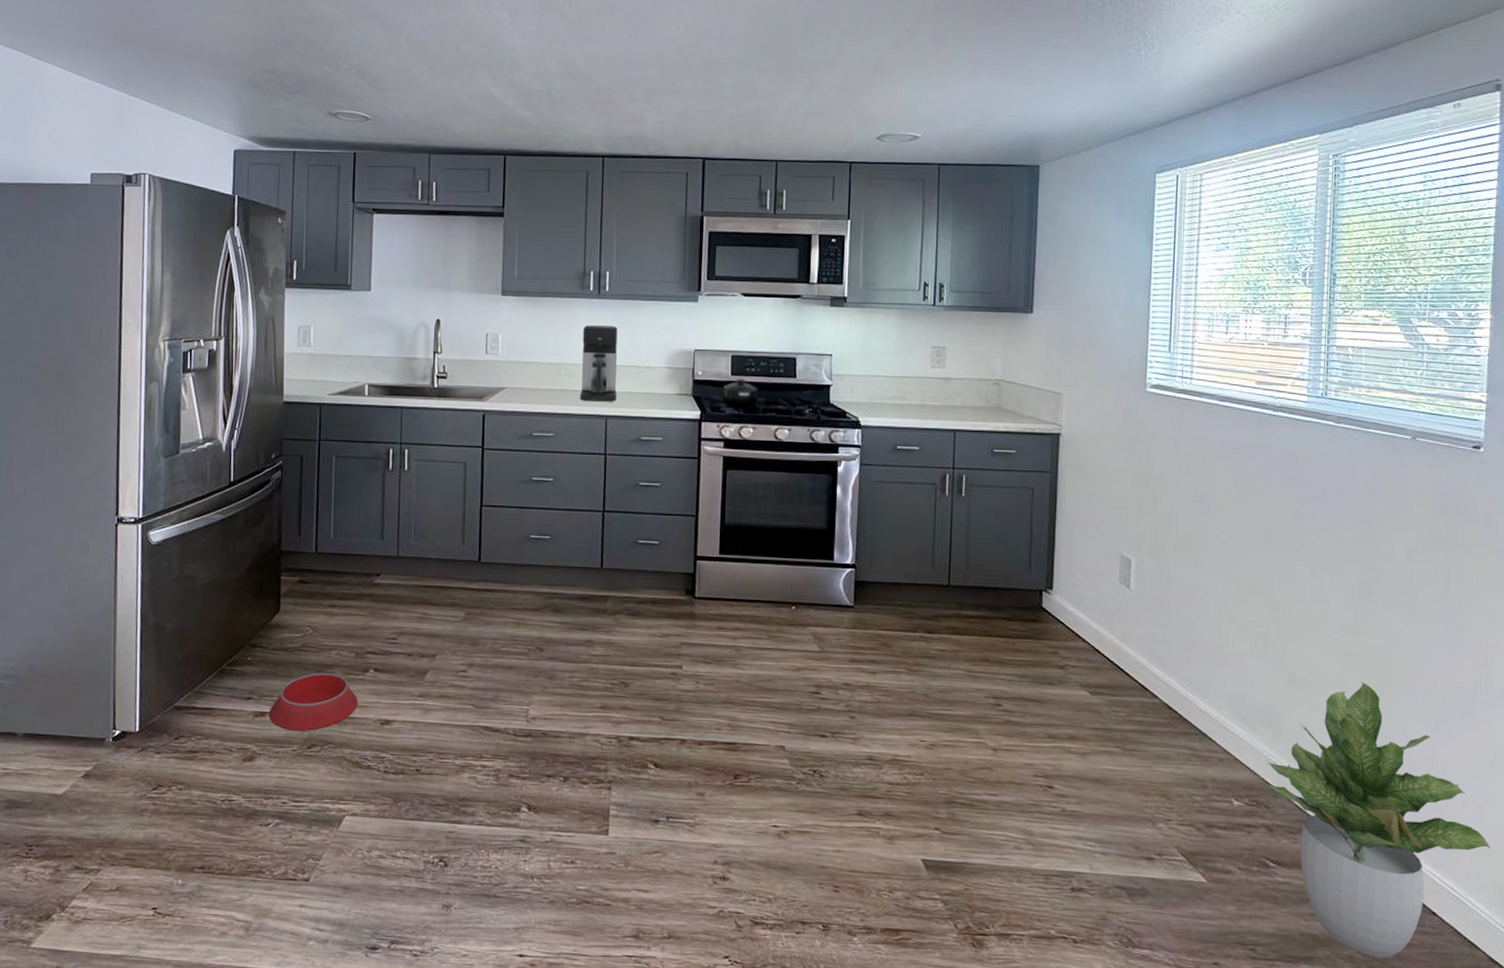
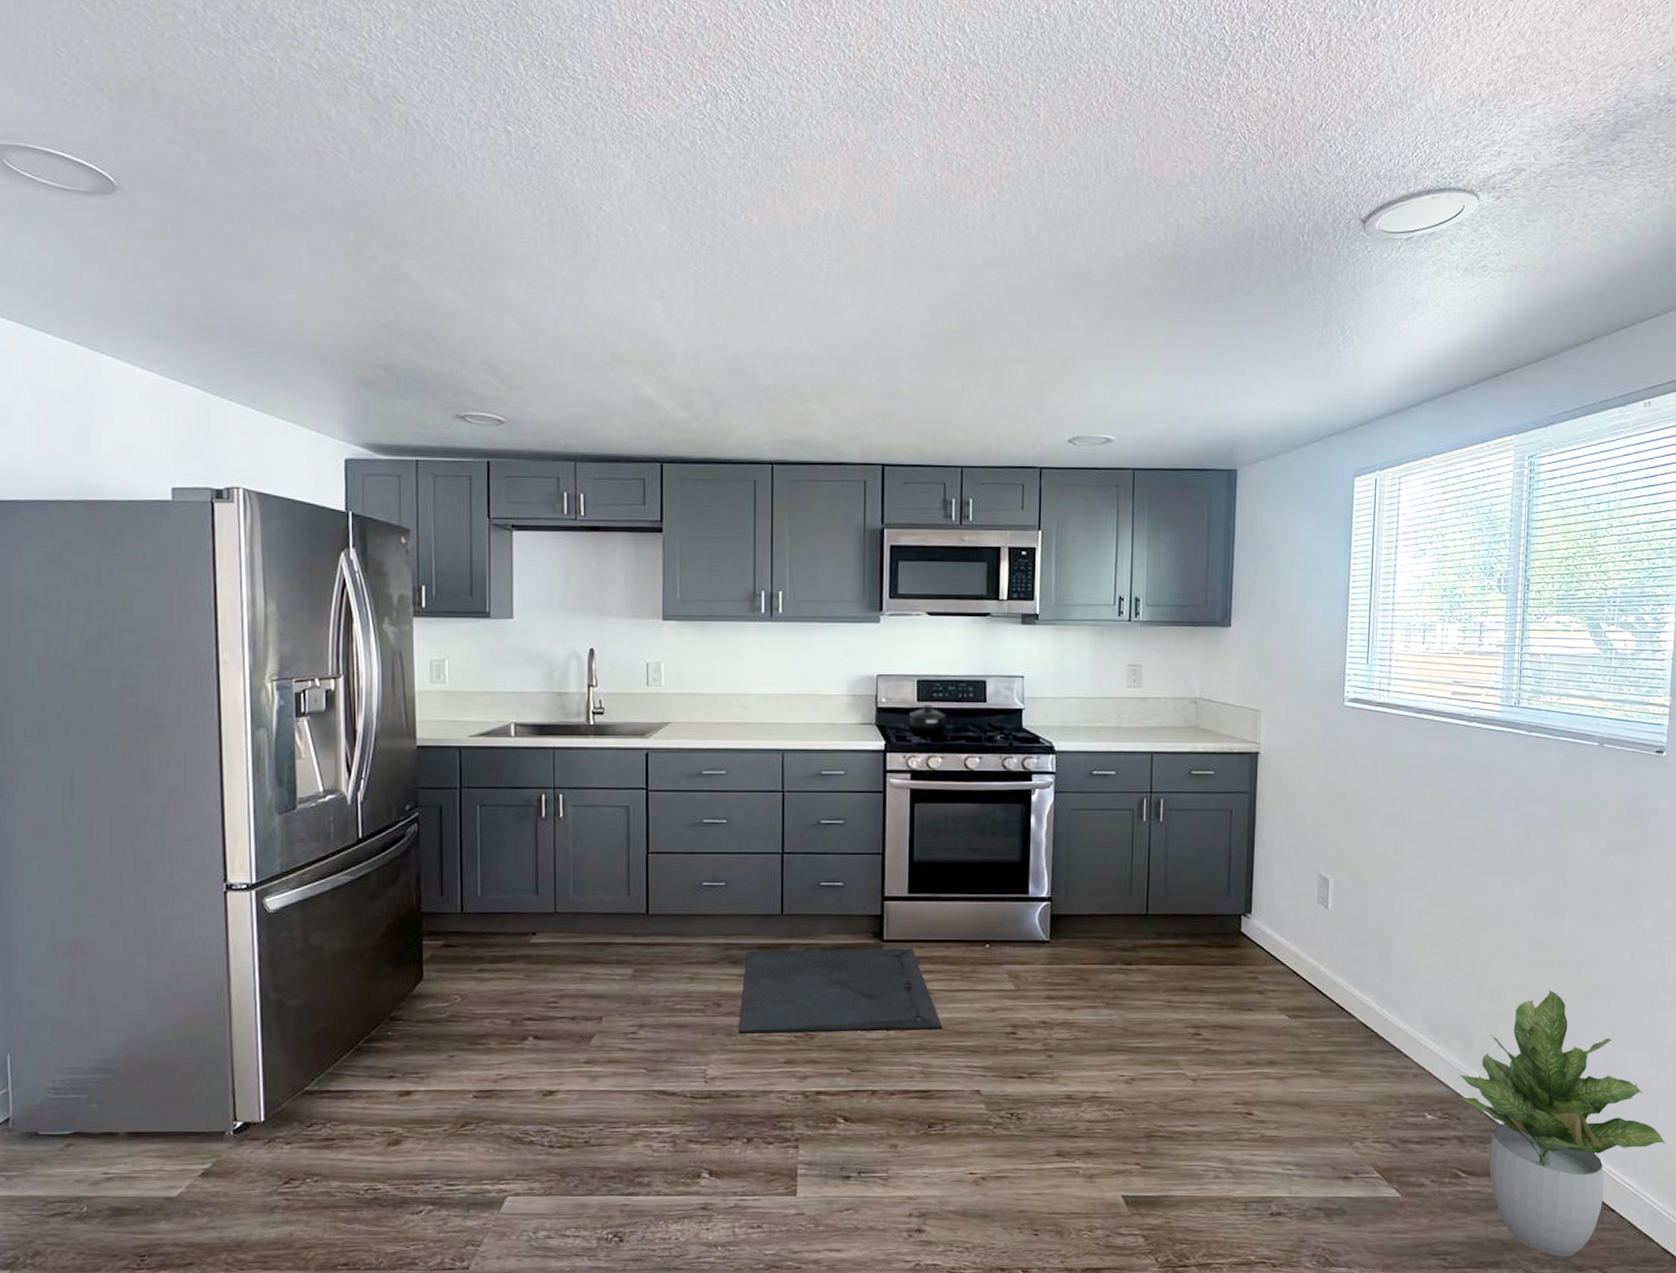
pet bowl: present [268,673,358,731] -> none [415,1044,517,1109]
door mat: none [558,600,750,685] -> present [738,948,943,1034]
coffee maker: present [580,325,618,403] -> none [754,651,795,736]

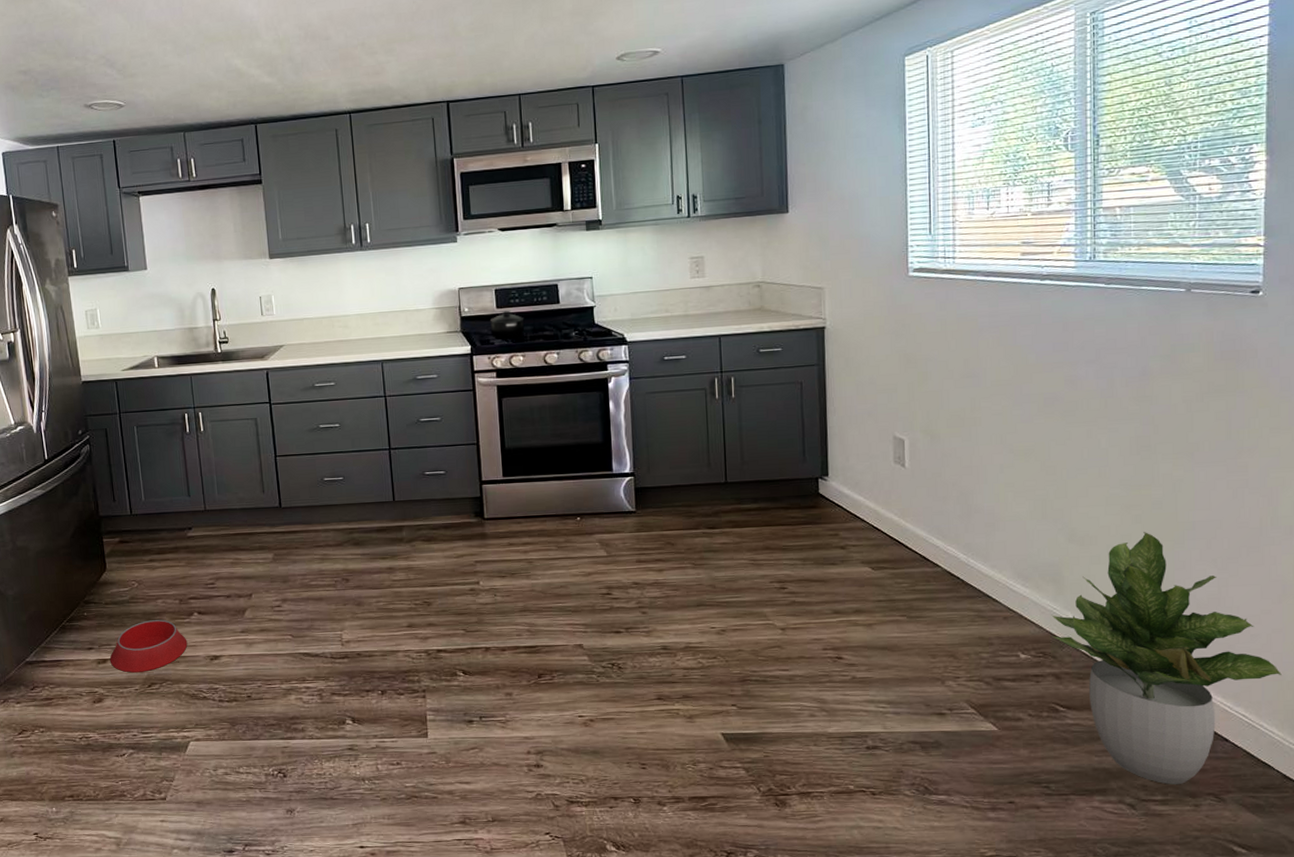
pet bowl: none [415,1044,517,1109] -> present [109,619,188,673]
door mat: present [738,948,943,1034] -> none [365,524,544,604]

